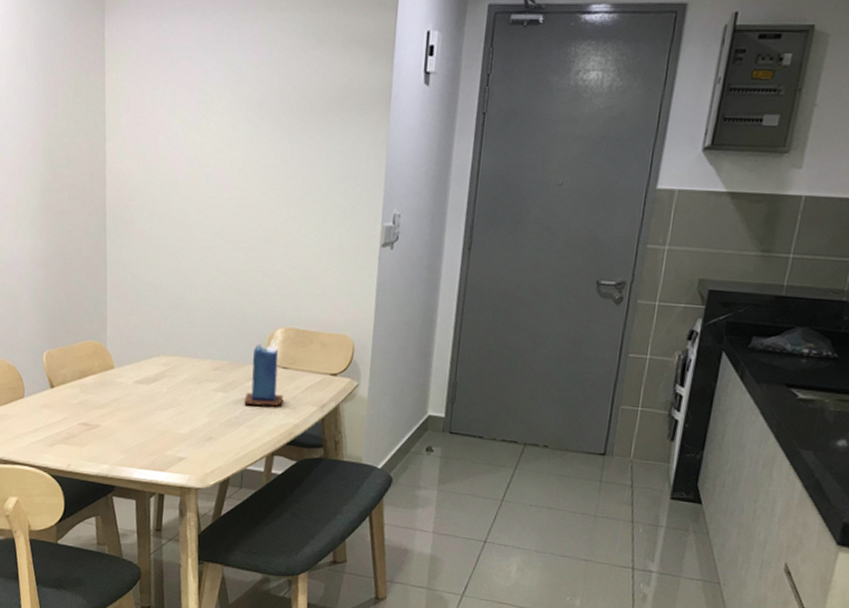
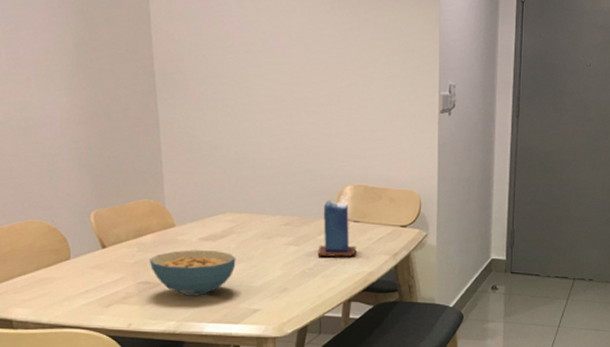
cereal bowl: none [89,392,167,441] -> present [149,250,236,296]

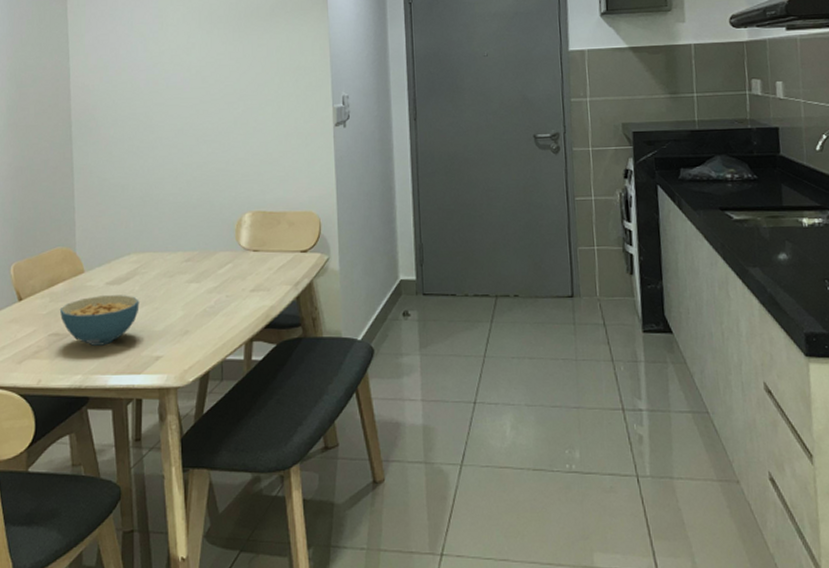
candle: present [317,196,356,257] -> none [218,224,257,292]

